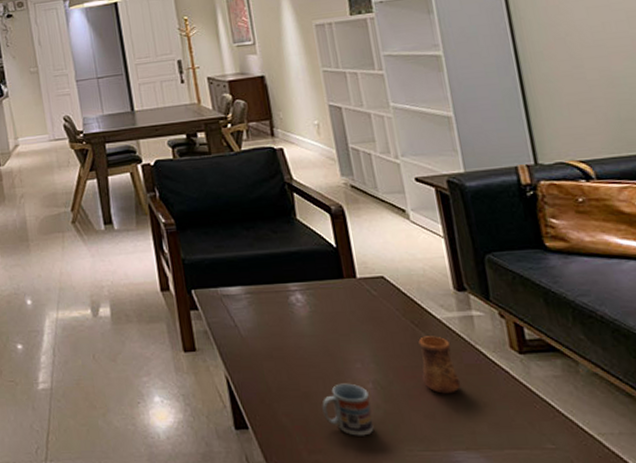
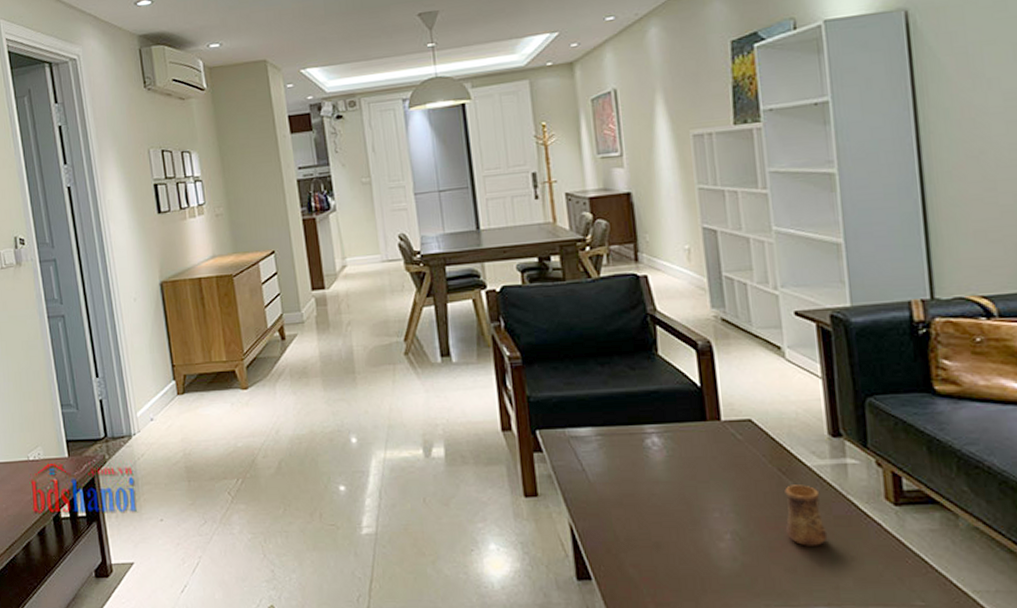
cup: present [322,383,374,436] -> none [673,533,729,589]

